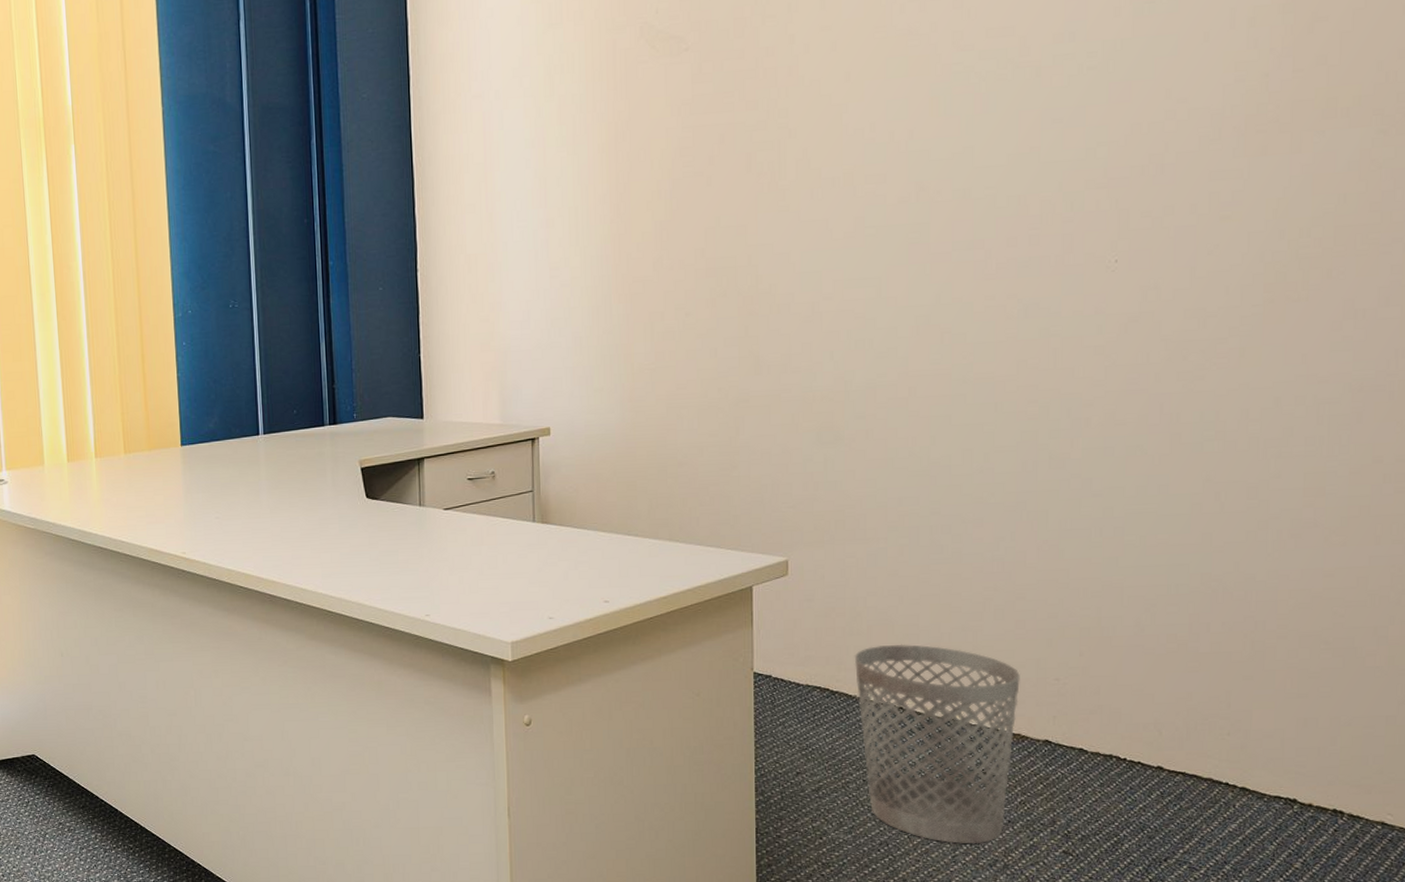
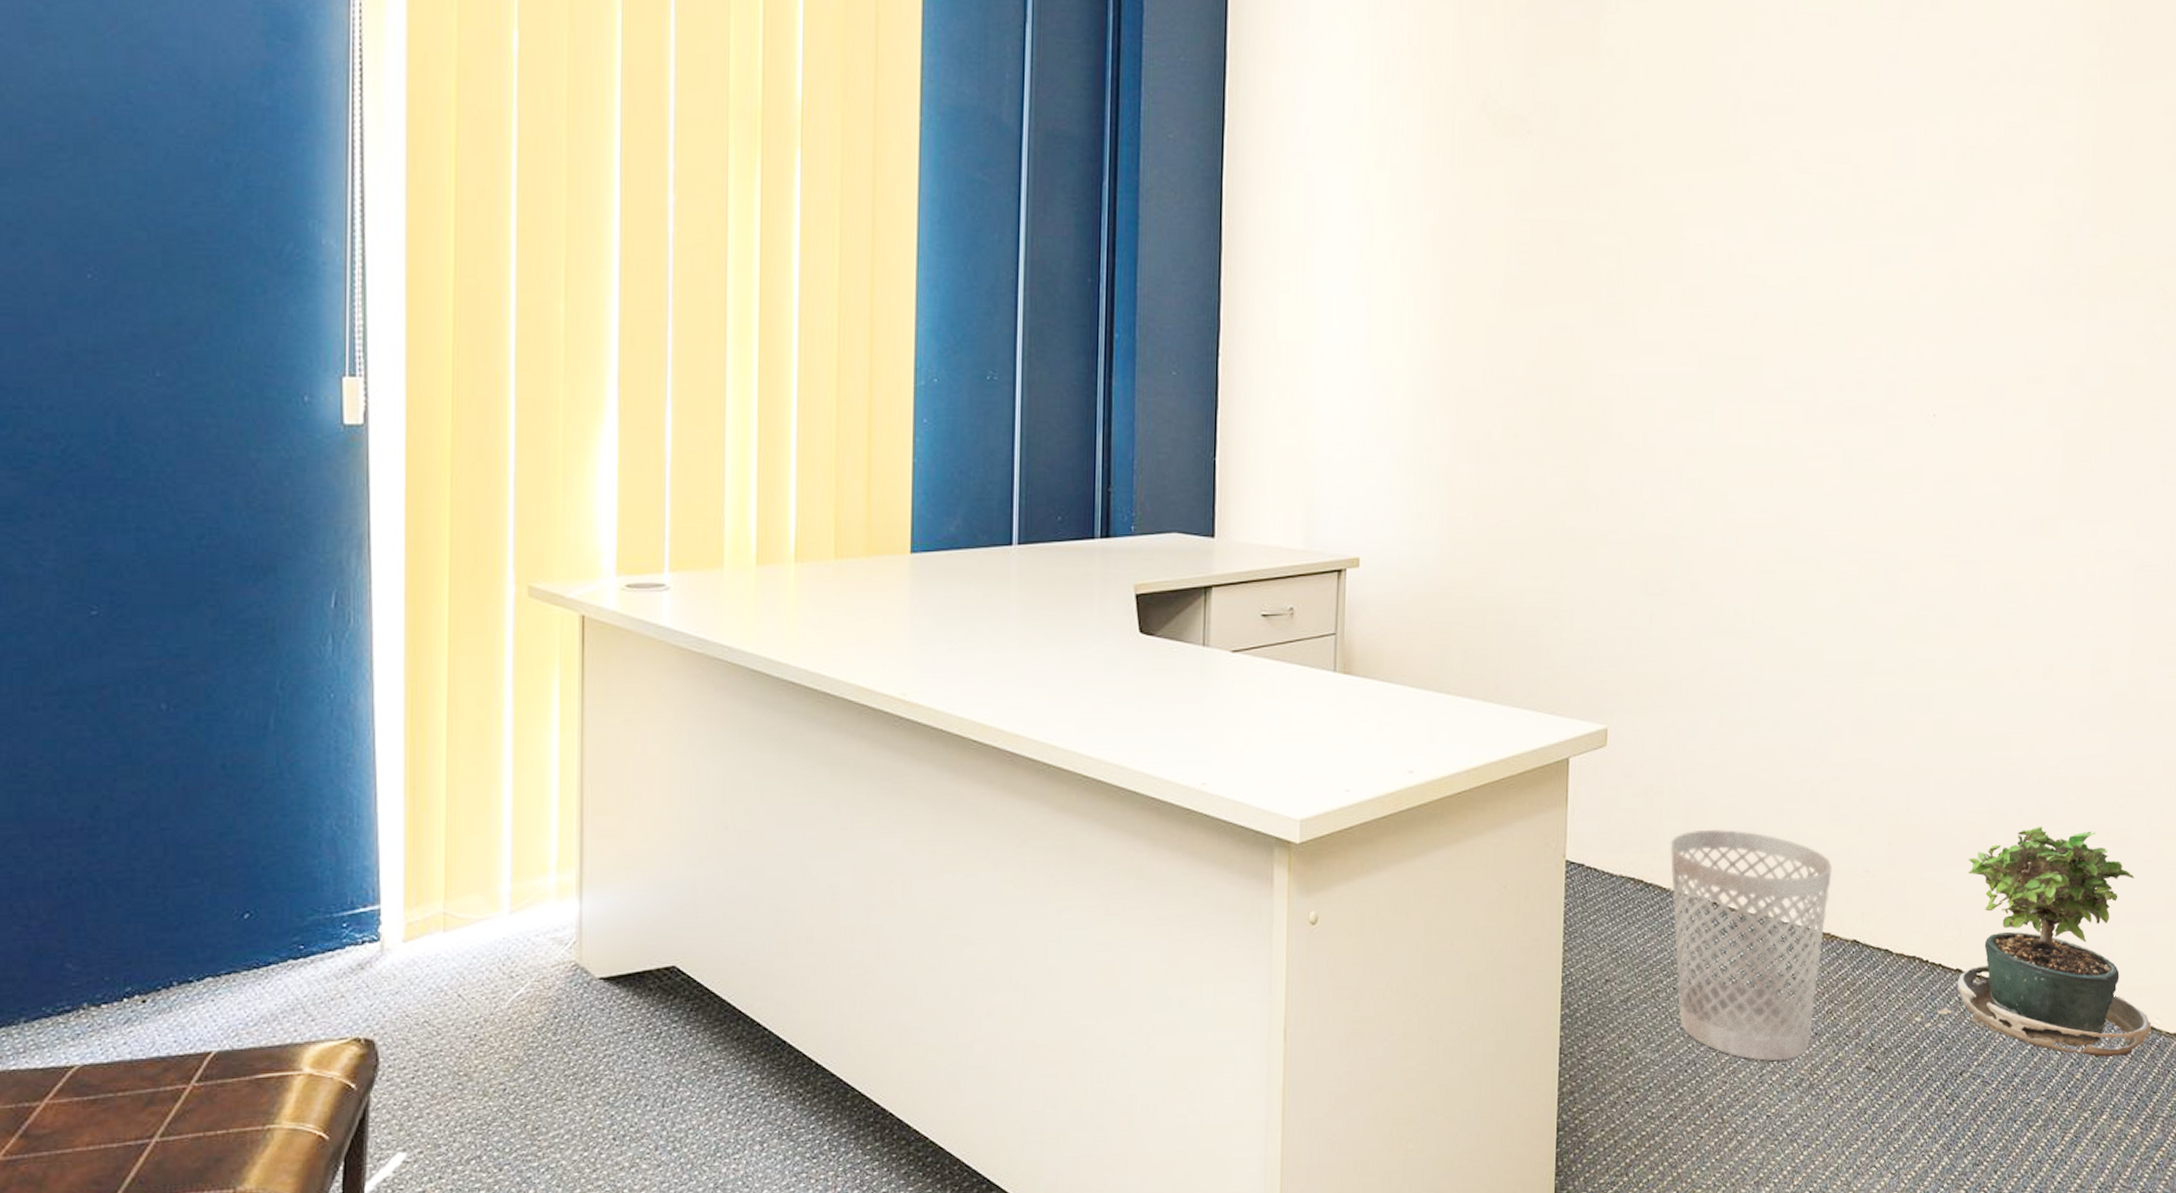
potted plant: none [1113,636,1382,849] -> present [1915,825,2151,1058]

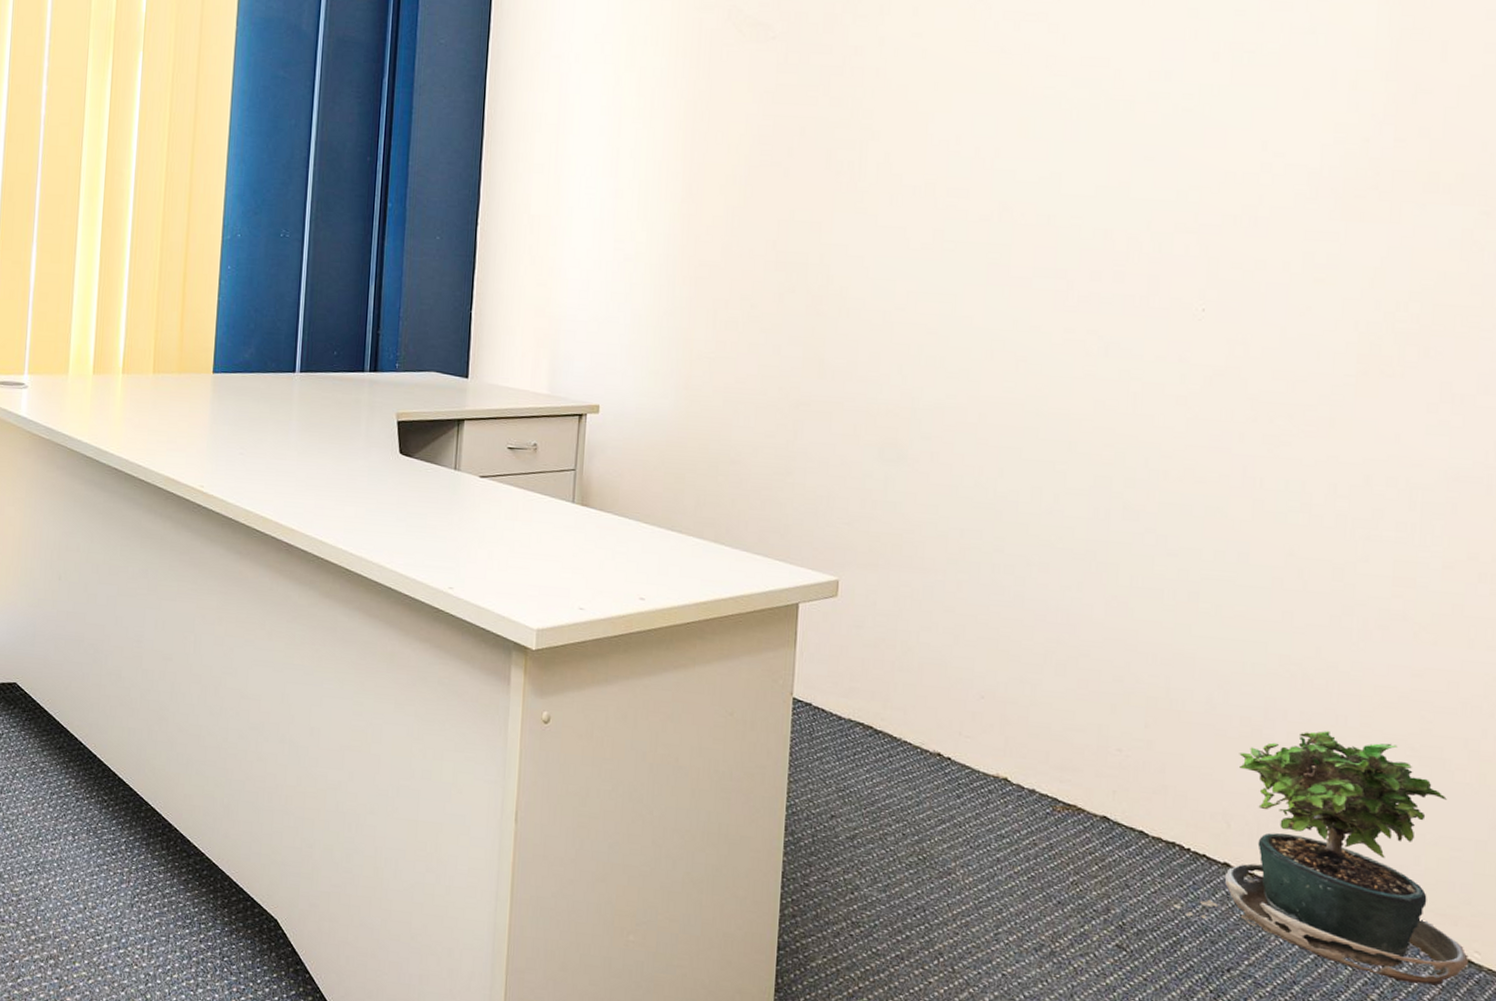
wastebasket: present [1670,829,1832,1061] -> none [901,686,1080,924]

